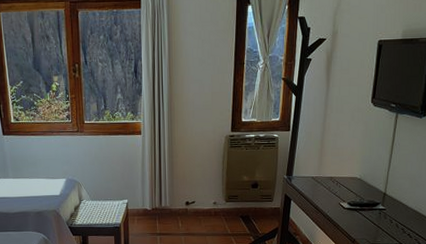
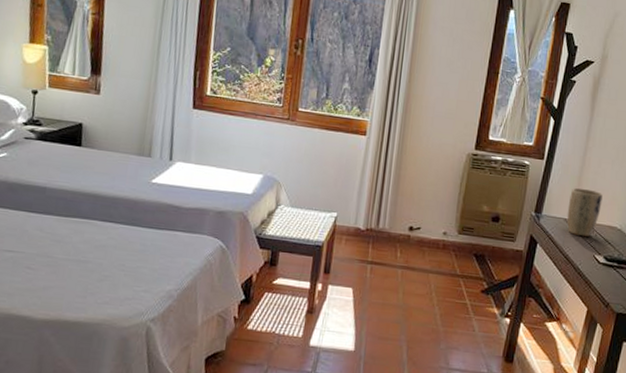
plant pot: none [314,149,343,190] -> present [566,187,603,237]

